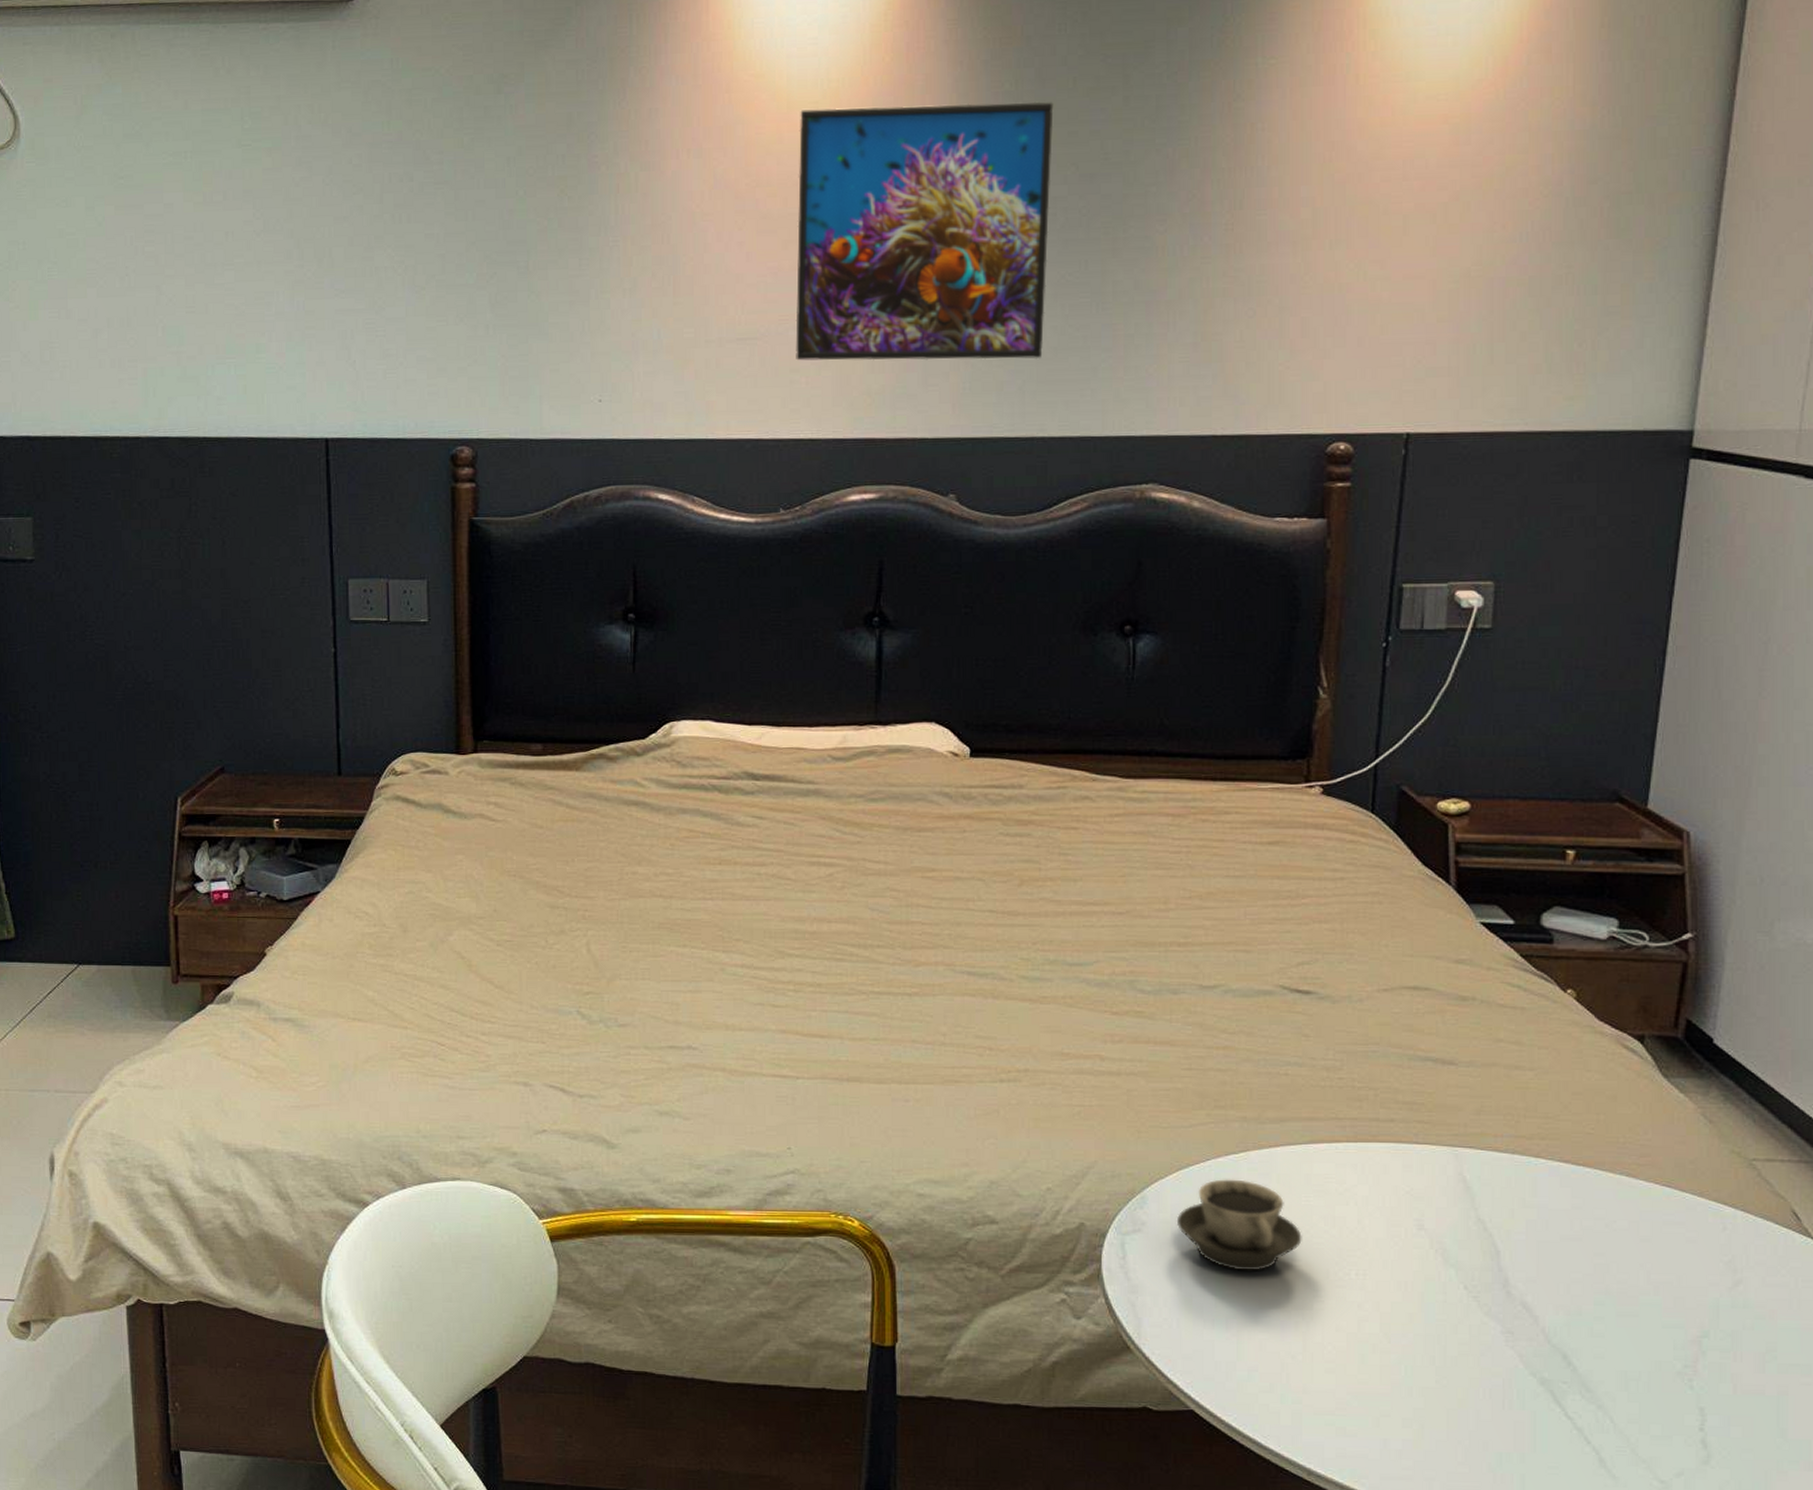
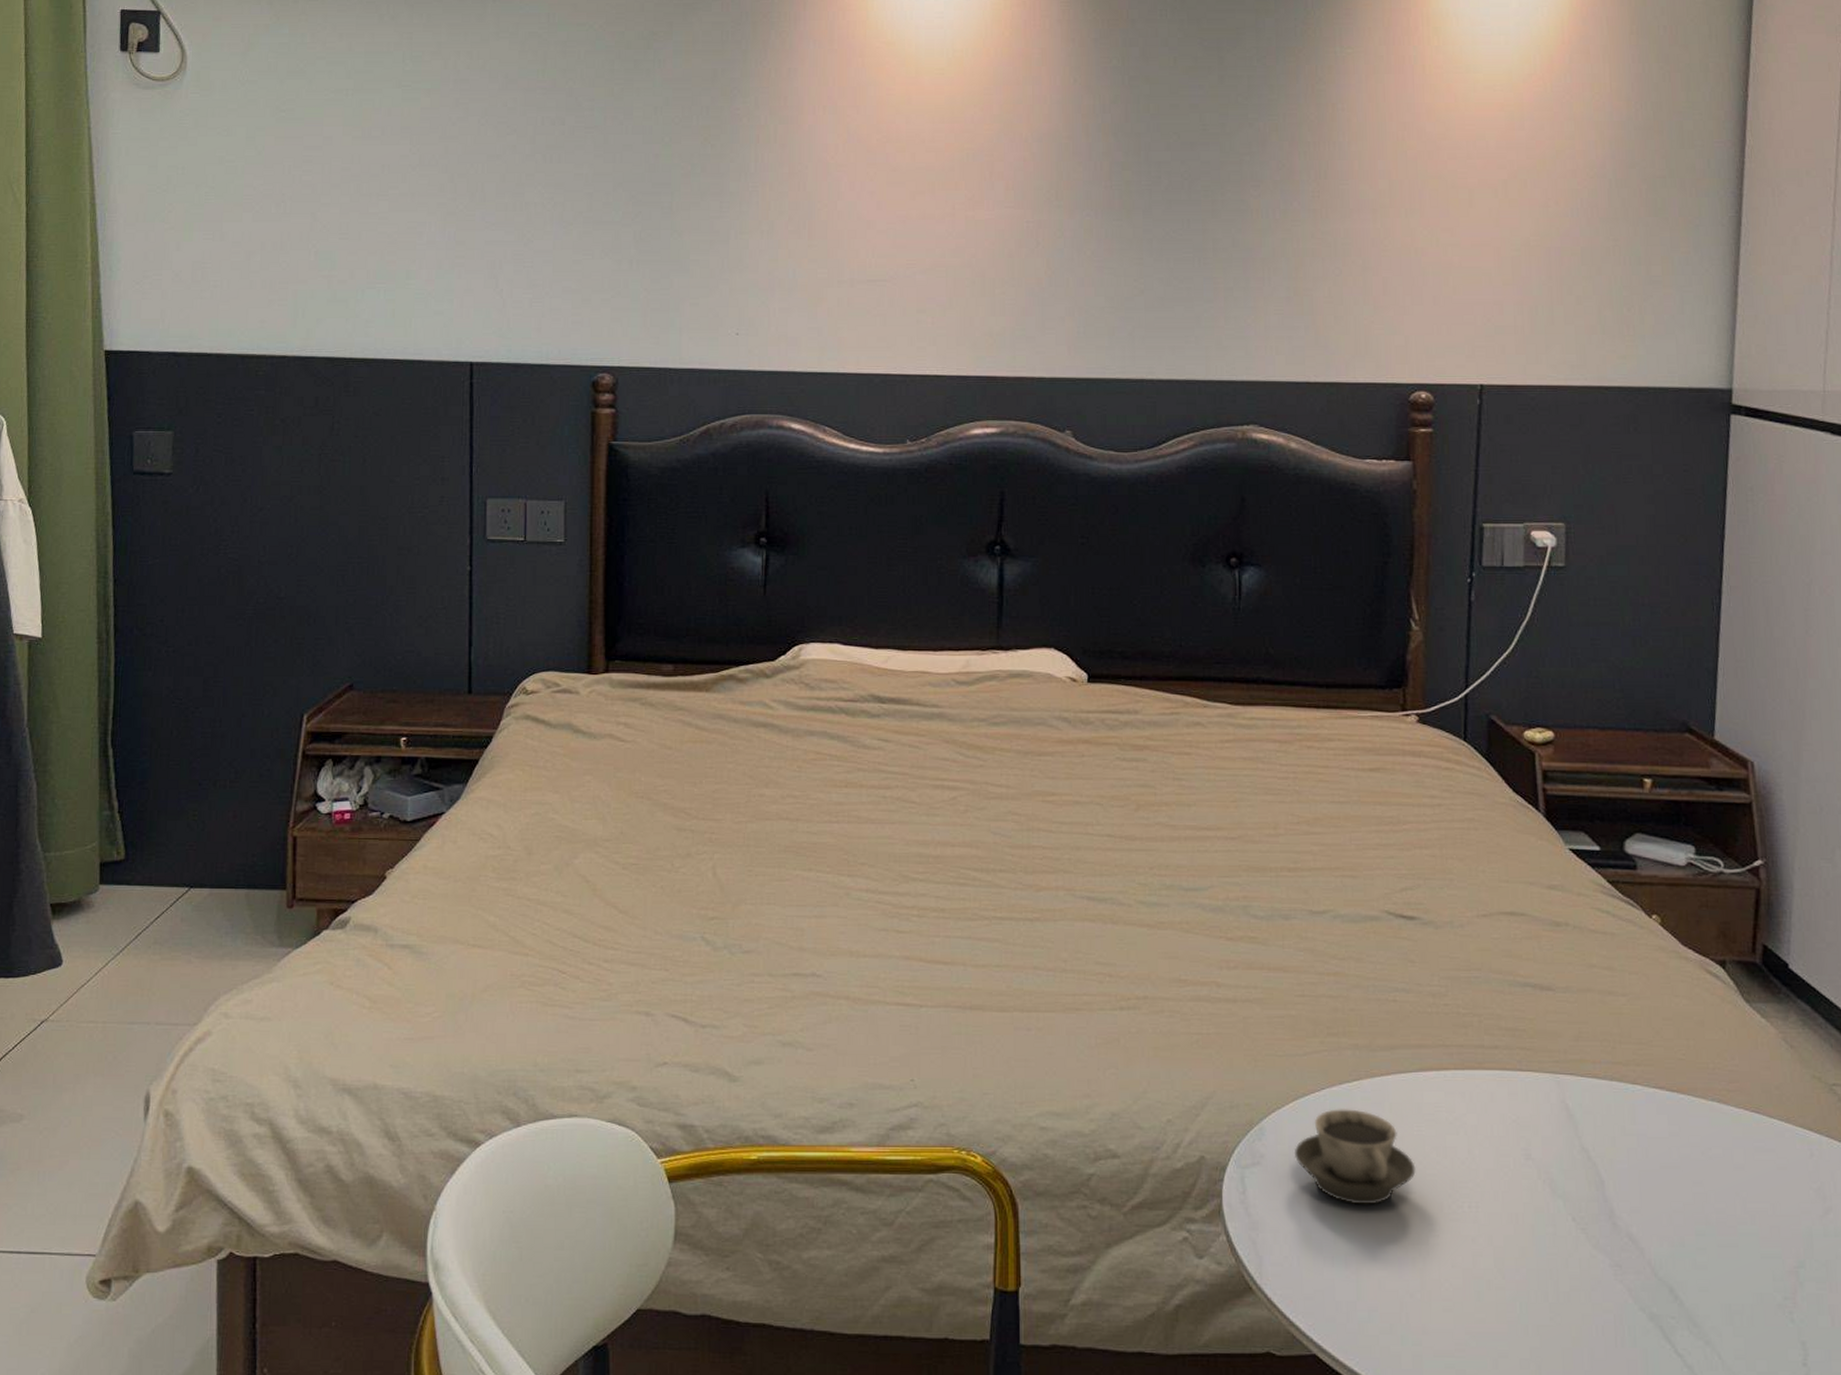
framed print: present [795,101,1054,361] -> none [922,74,1157,308]

